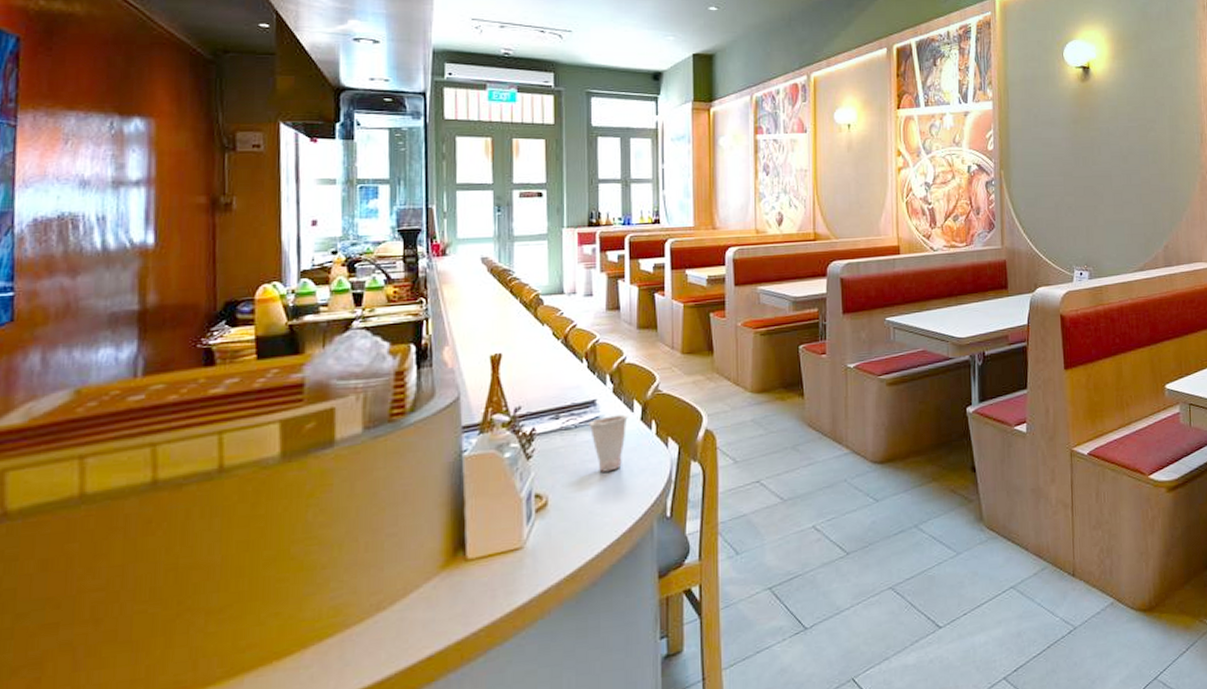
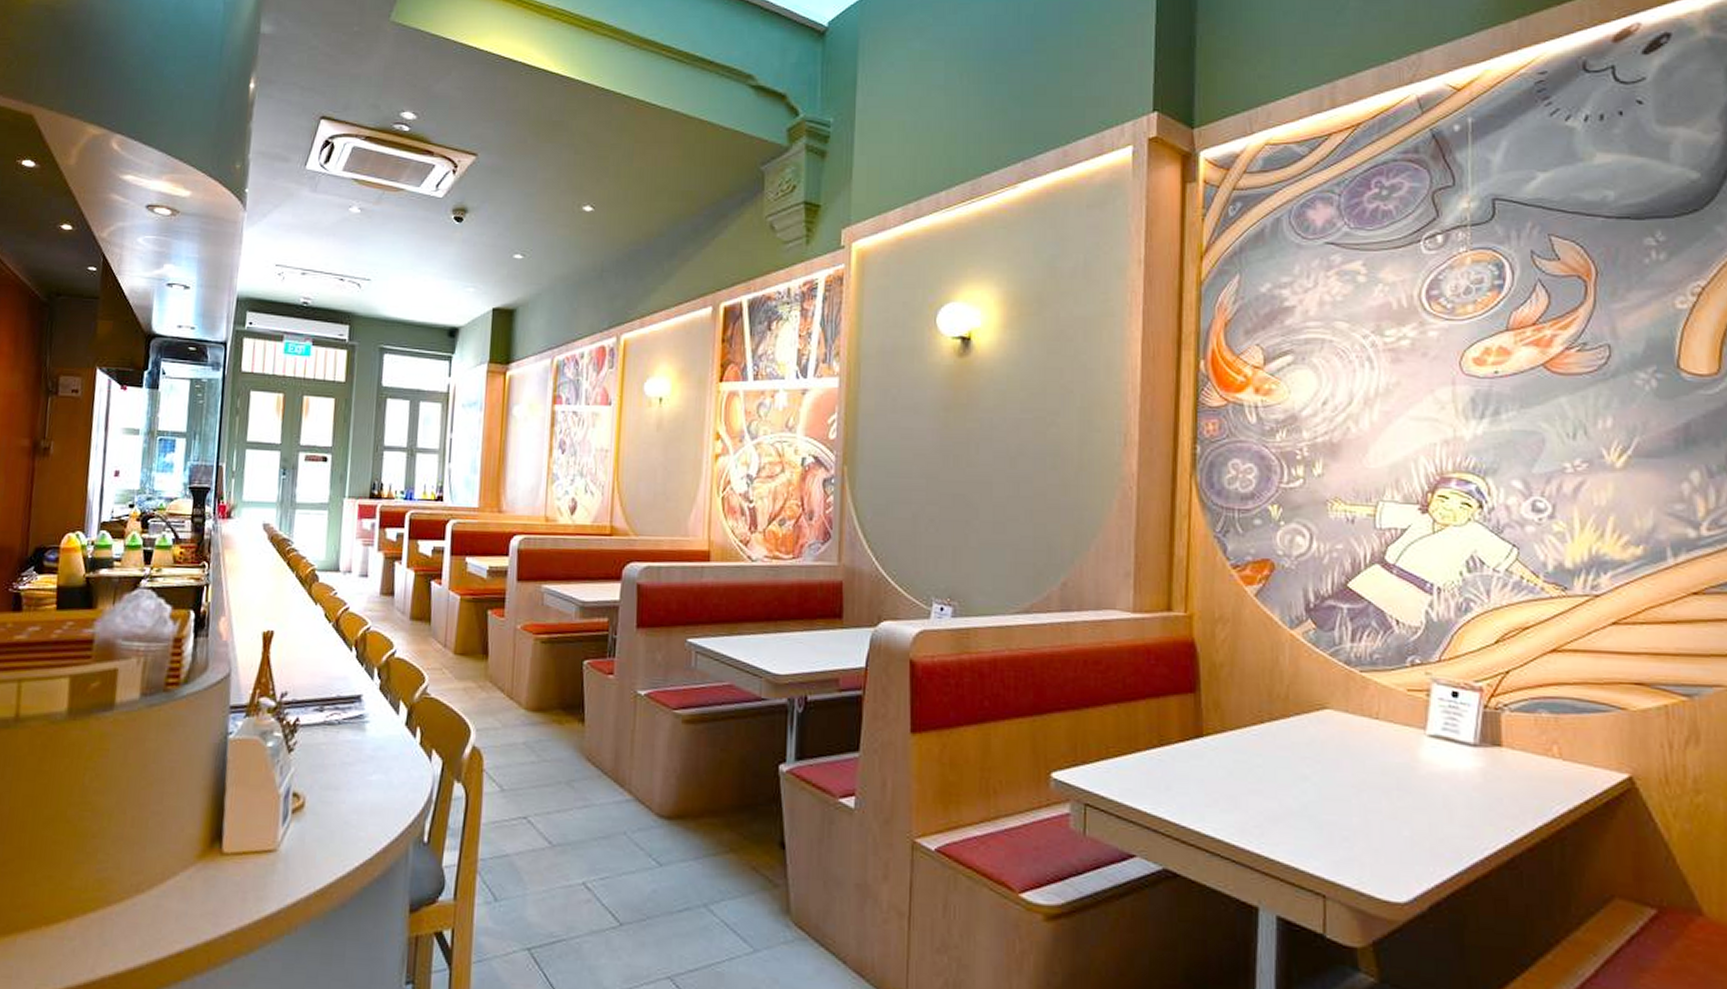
cup: present [589,414,628,472] -> none [352,715,393,779]

